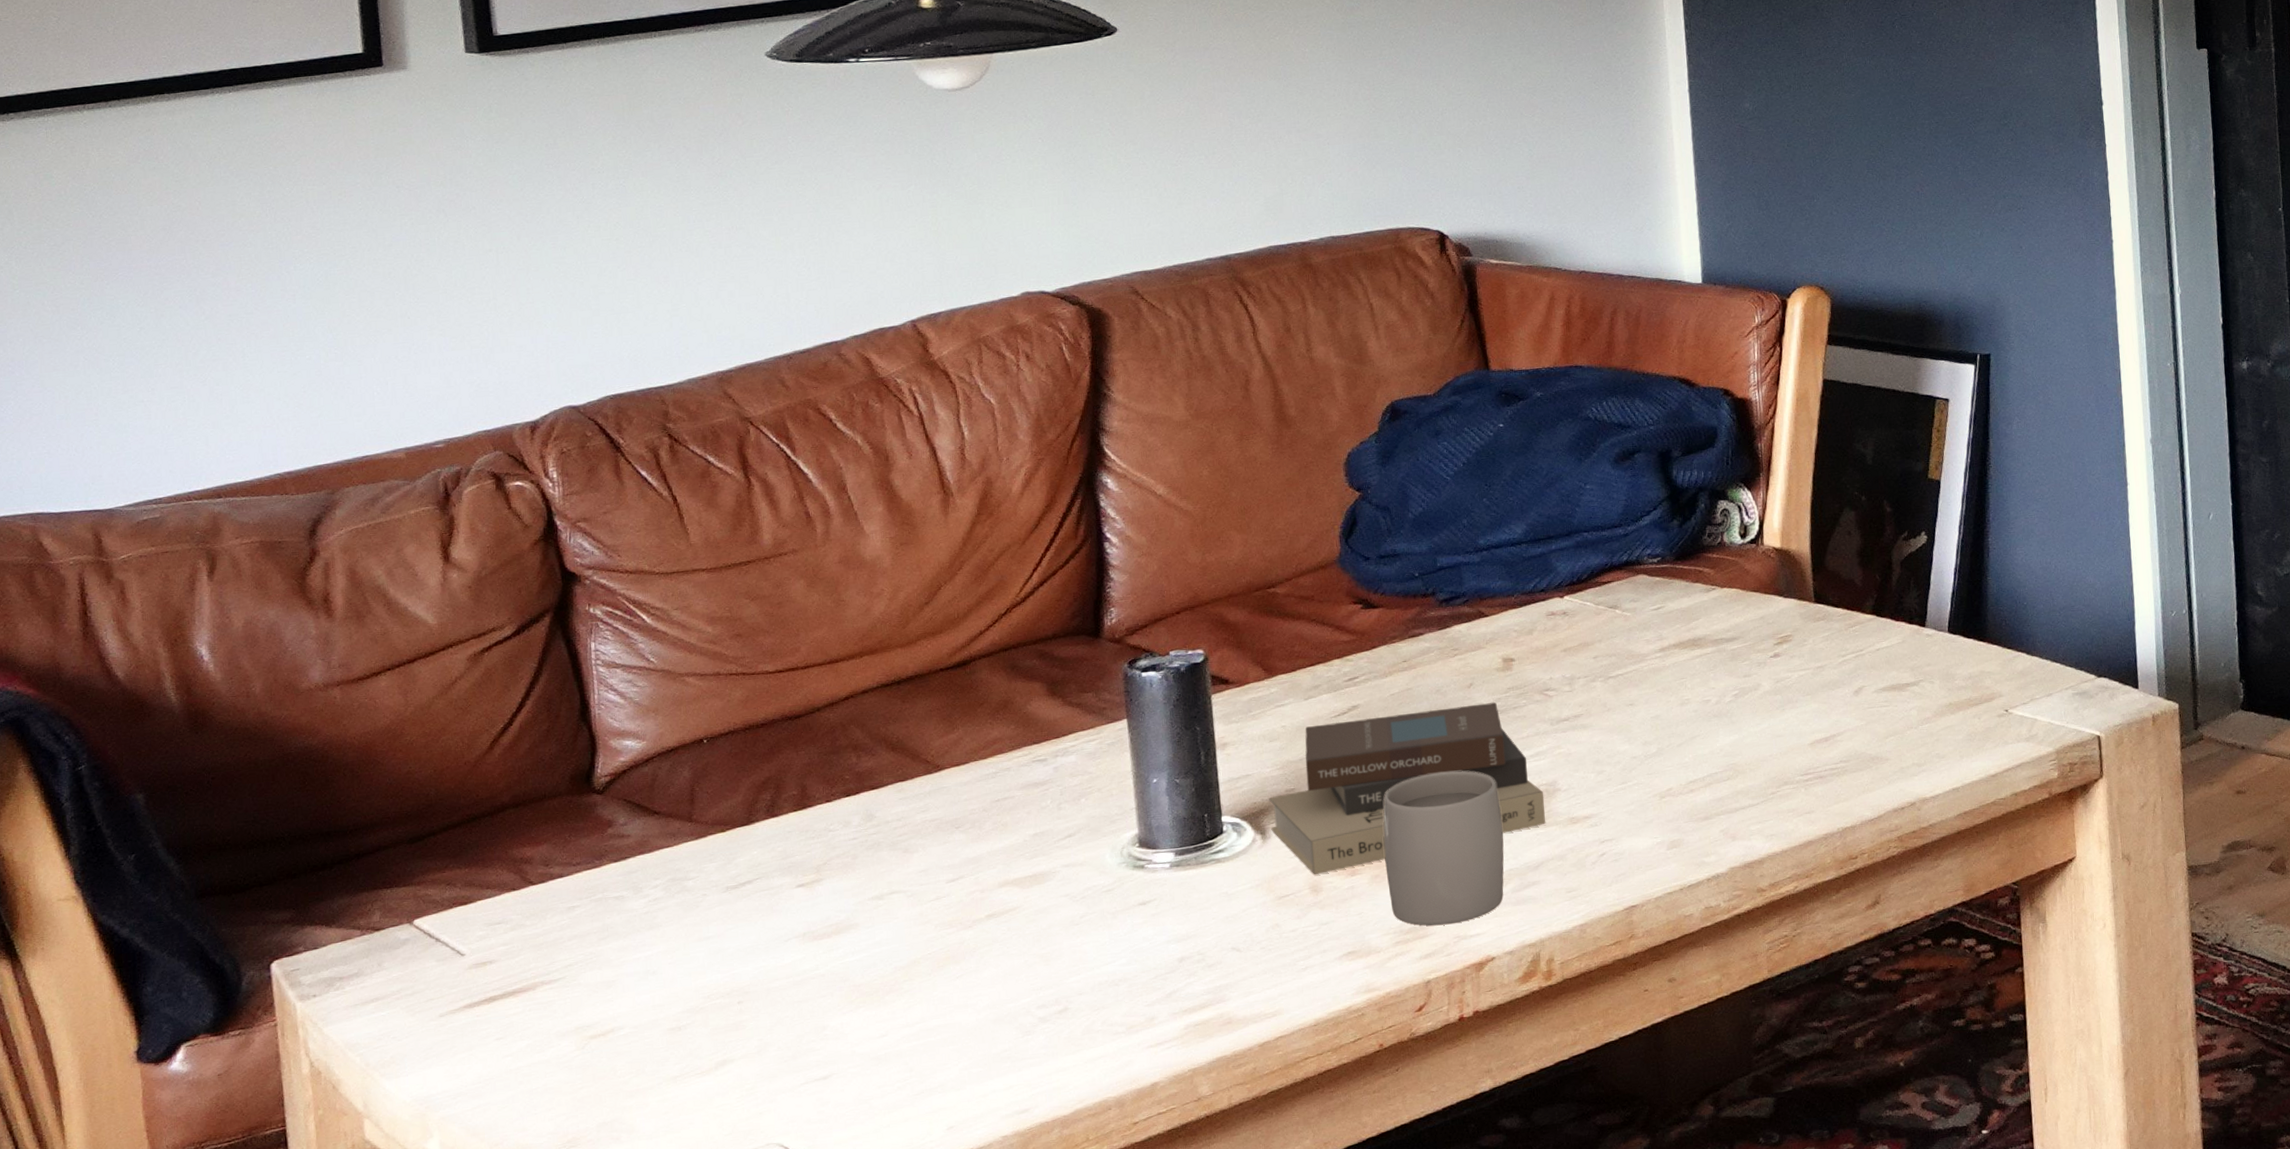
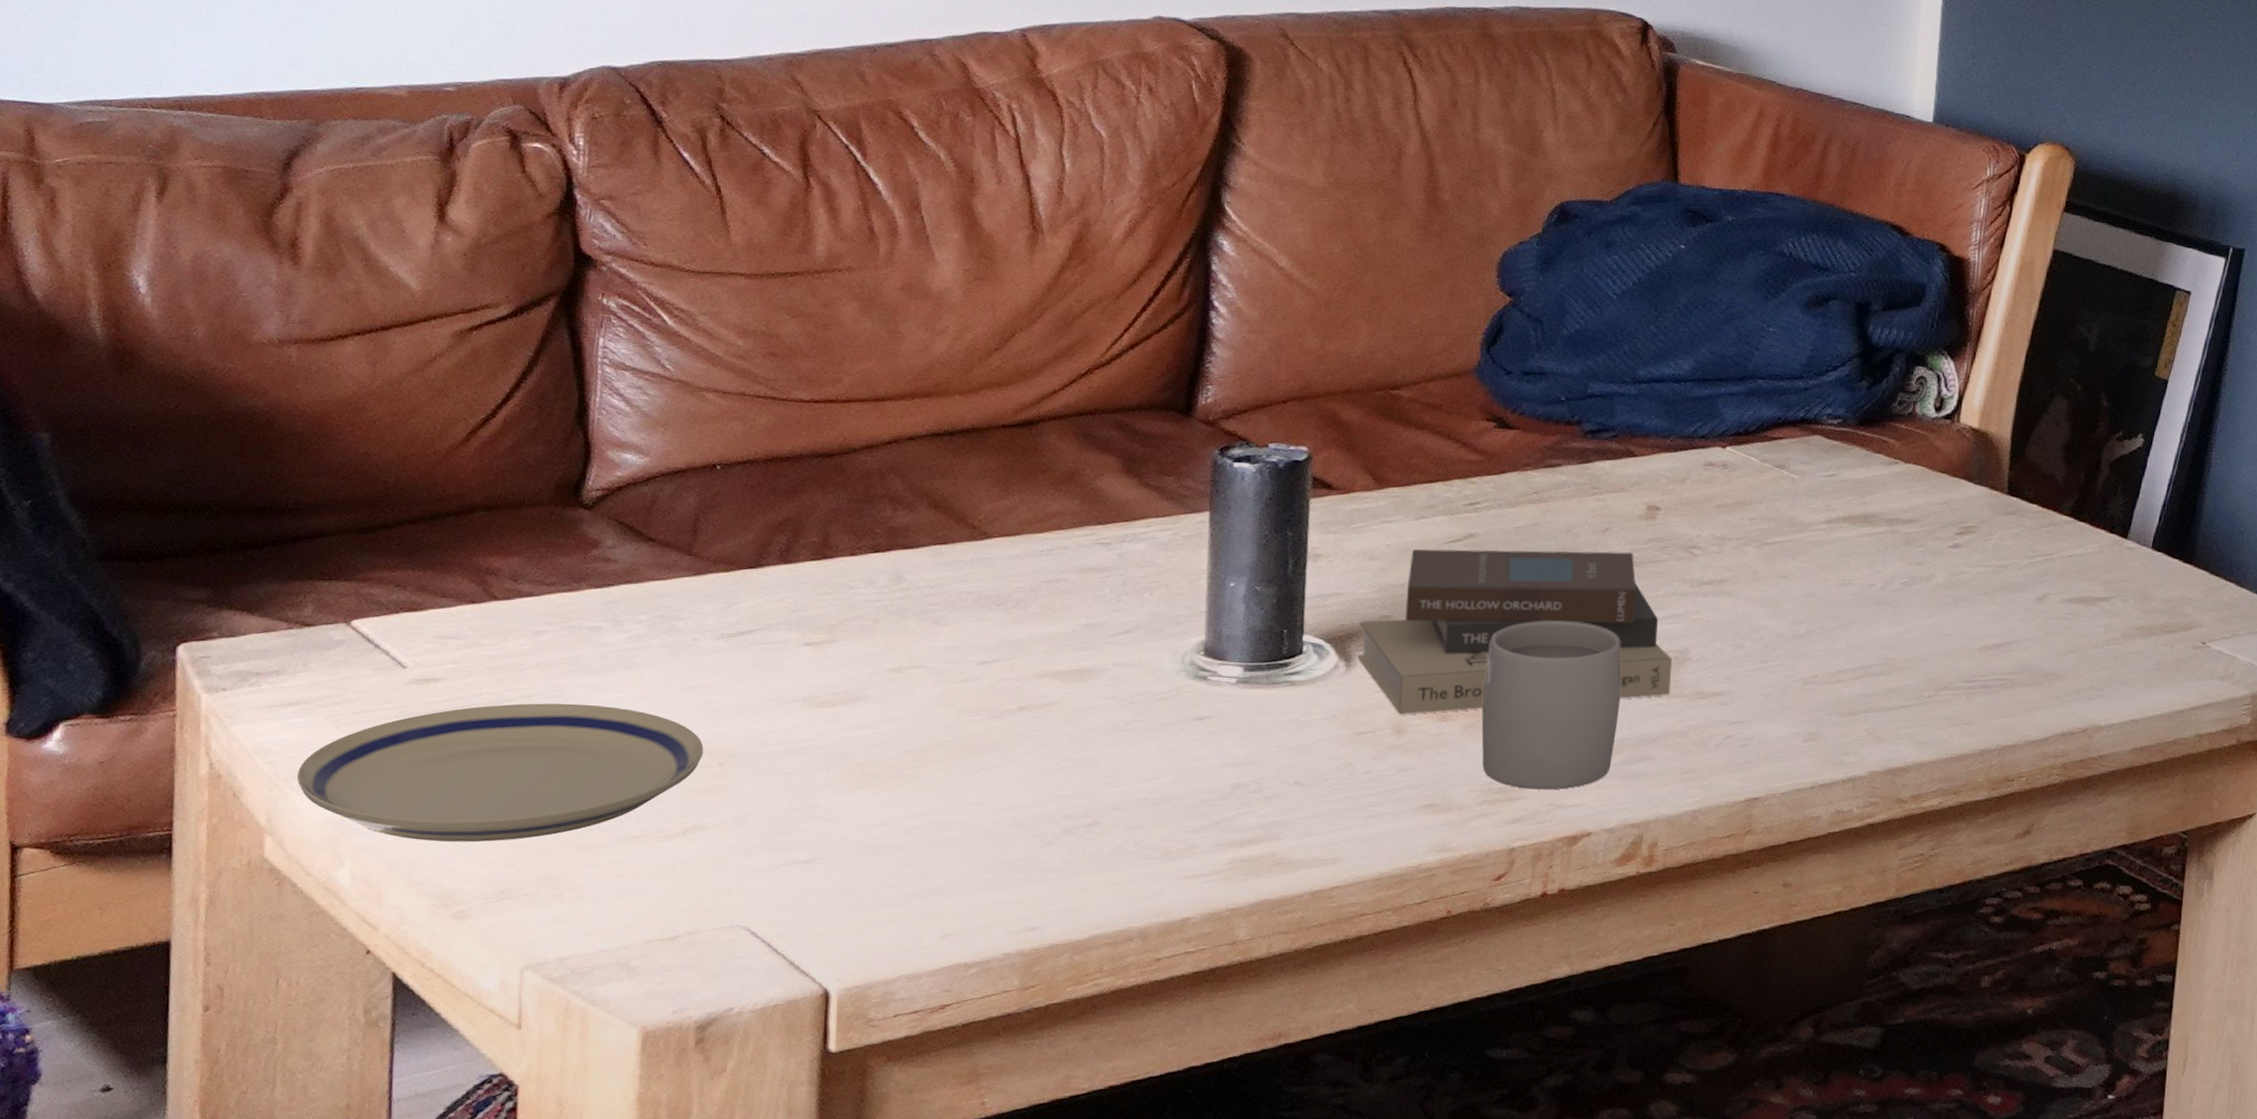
plate: none [384,964,724,1106] -> present [296,703,704,842]

